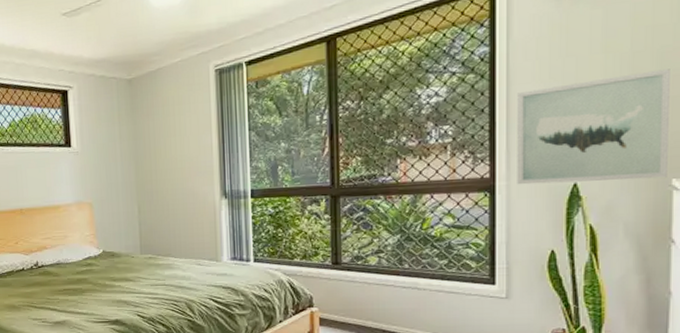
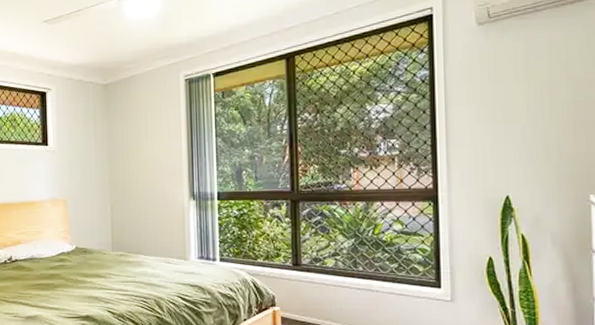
wall art: present [517,69,670,185] -> none [455,97,586,196]

